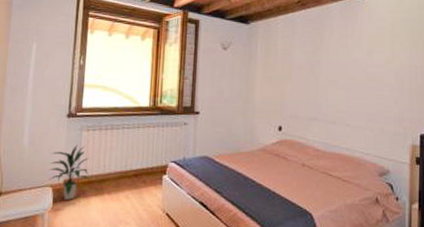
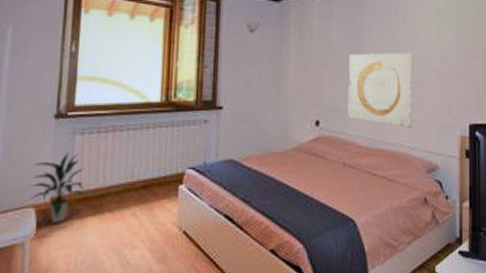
wall art: none [307,68,369,135] -> present [347,52,414,127]

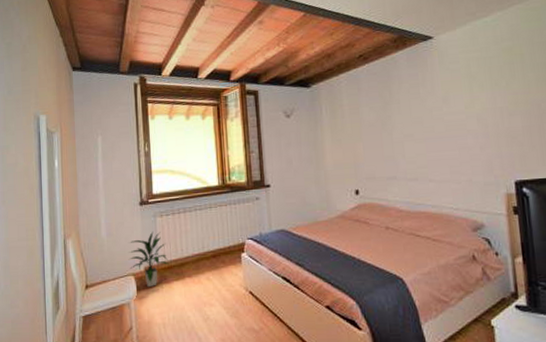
wall art: present [347,52,414,127] -> none [380,117,453,190]

